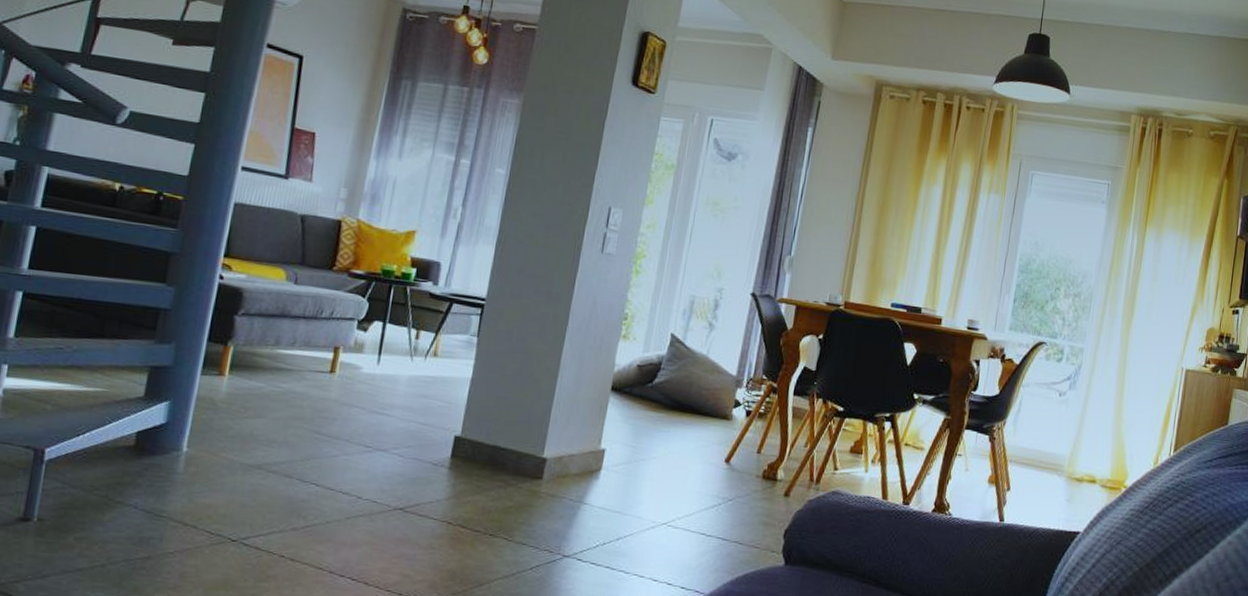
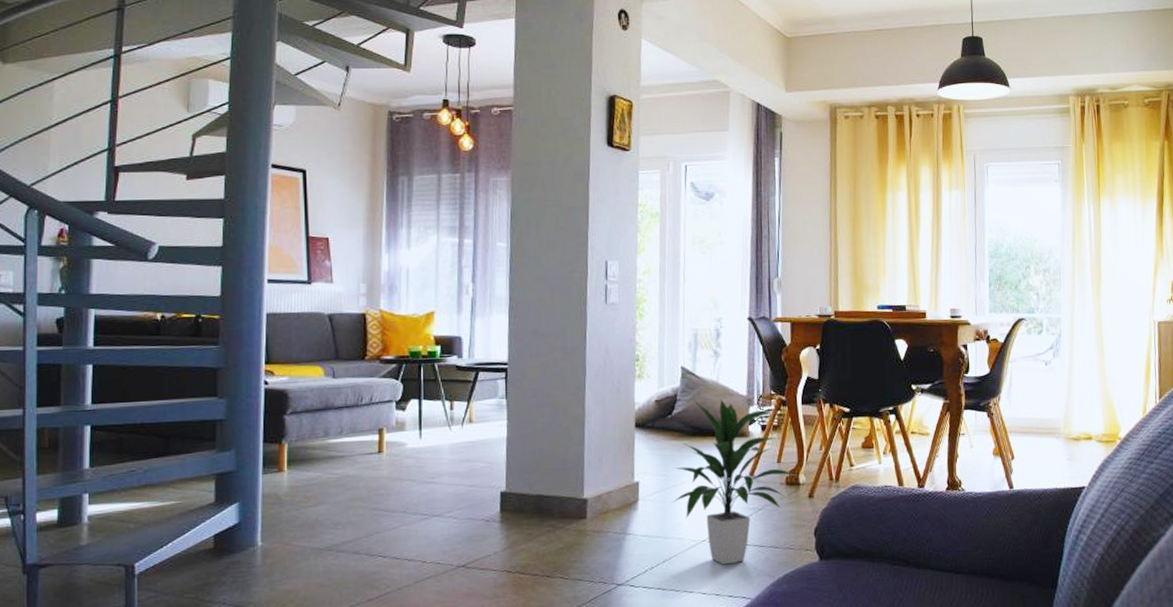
indoor plant: none [637,372,776,554] -> present [672,399,798,565]

